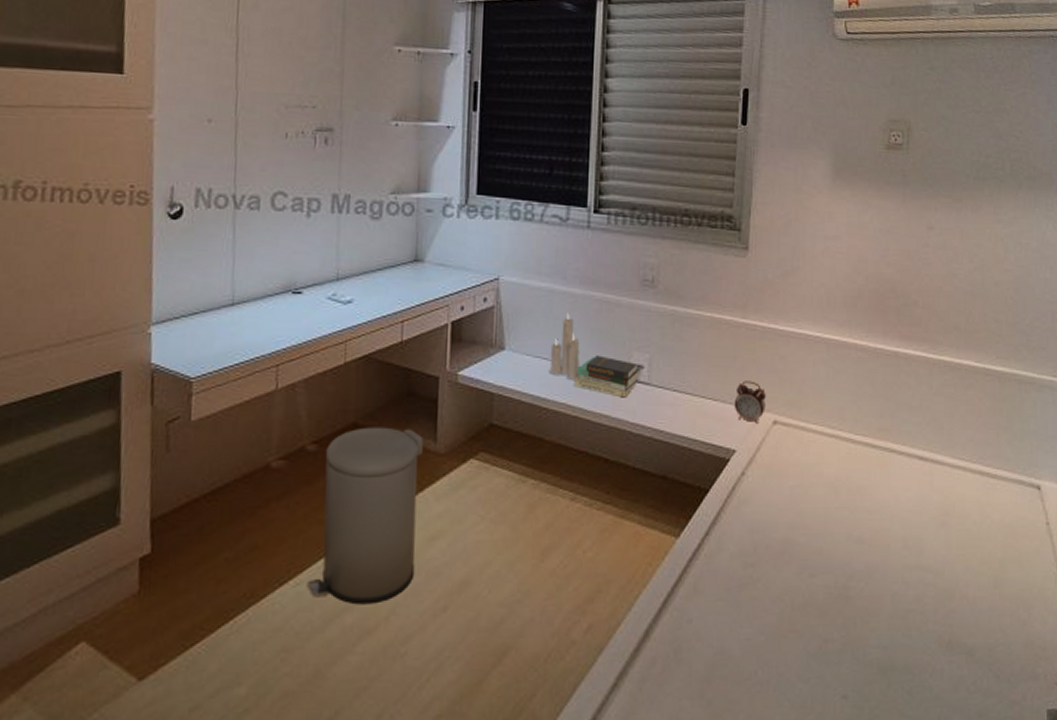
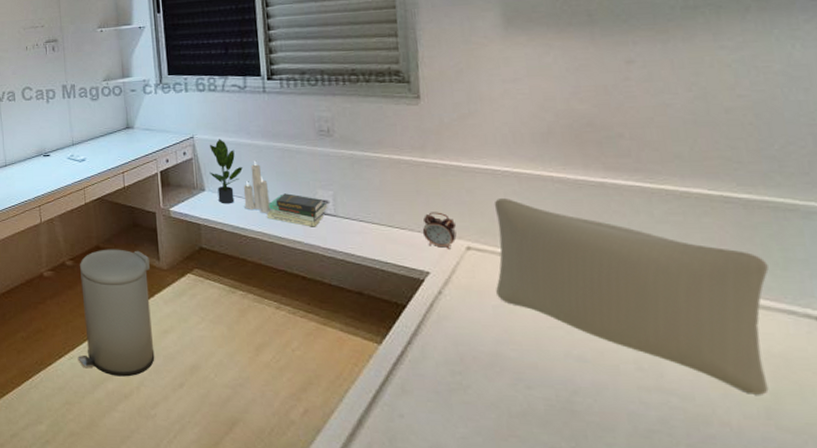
potted plant: none [513,283,553,368] -> present [210,139,243,204]
cushion: none [795,365,1010,565] -> present [494,197,769,395]

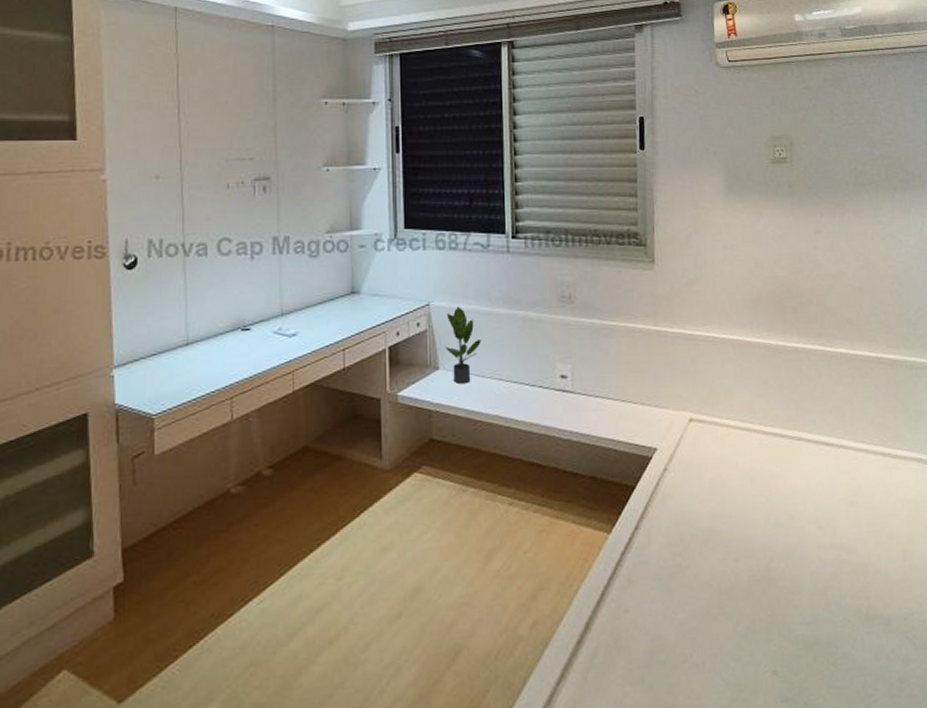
pedal bin: present [77,249,155,377] -> none [270,448,370,617]
candle: present [243,160,272,214] -> none [481,331,510,395]
books: present [267,193,328,227] -> none [505,369,566,407]
alarm clock: present [422,212,457,249] -> none [652,383,681,422]
cushion: present [494,197,769,395] -> none [712,365,906,540]

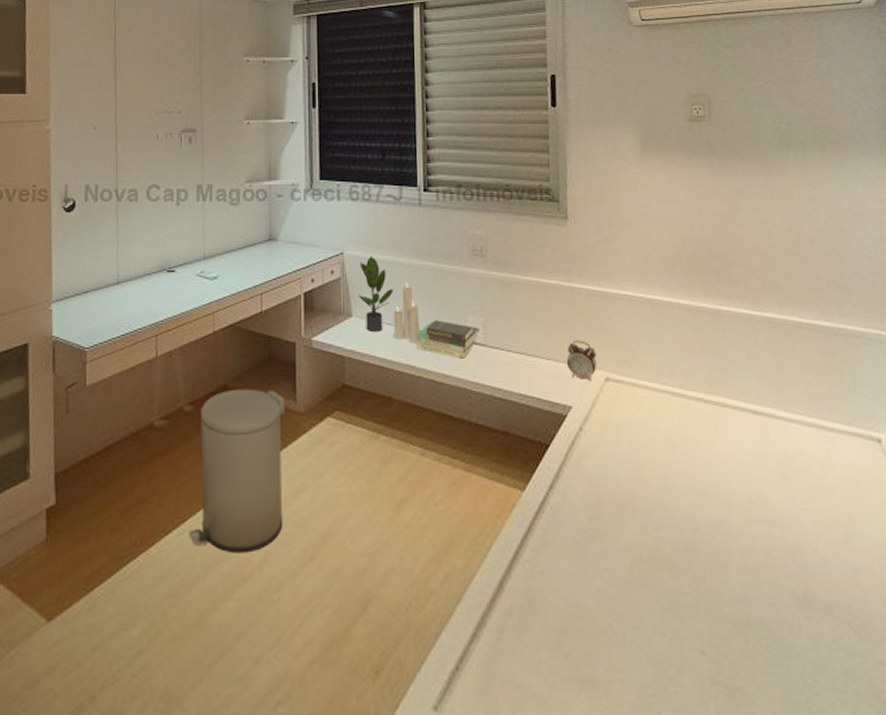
pedal bin: none [270,448,370,617] -> present [188,389,284,554]
candle: none [481,331,510,395] -> present [393,282,422,344]
books: none [505,369,566,407] -> present [416,320,478,359]
alarm clock: none [652,383,681,422] -> present [566,340,597,381]

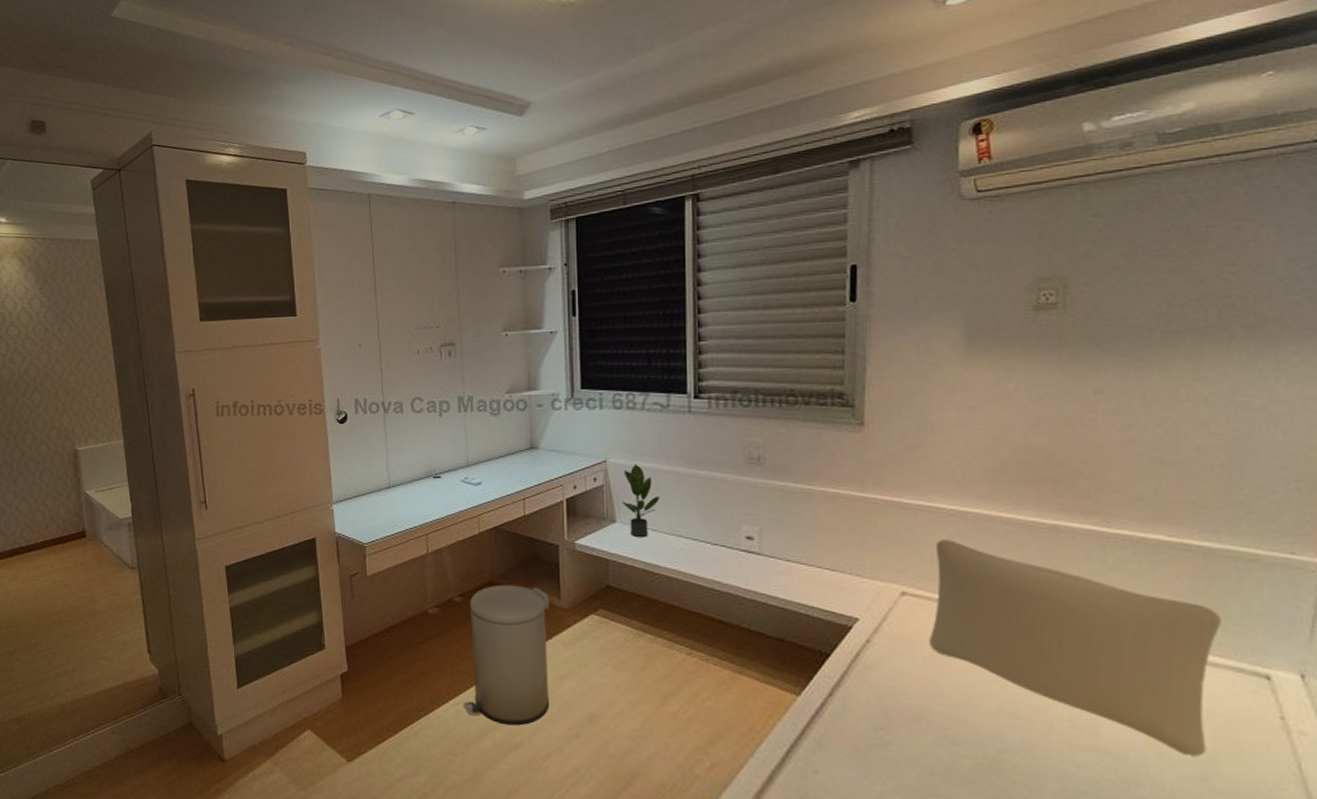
candle: present [393,282,422,344] -> none [659,490,690,551]
books: present [416,320,478,359] -> none [684,528,752,566]
alarm clock: present [566,340,597,381] -> none [854,552,892,594]
cushion: none [630,325,846,519] -> present [929,538,1222,756]

